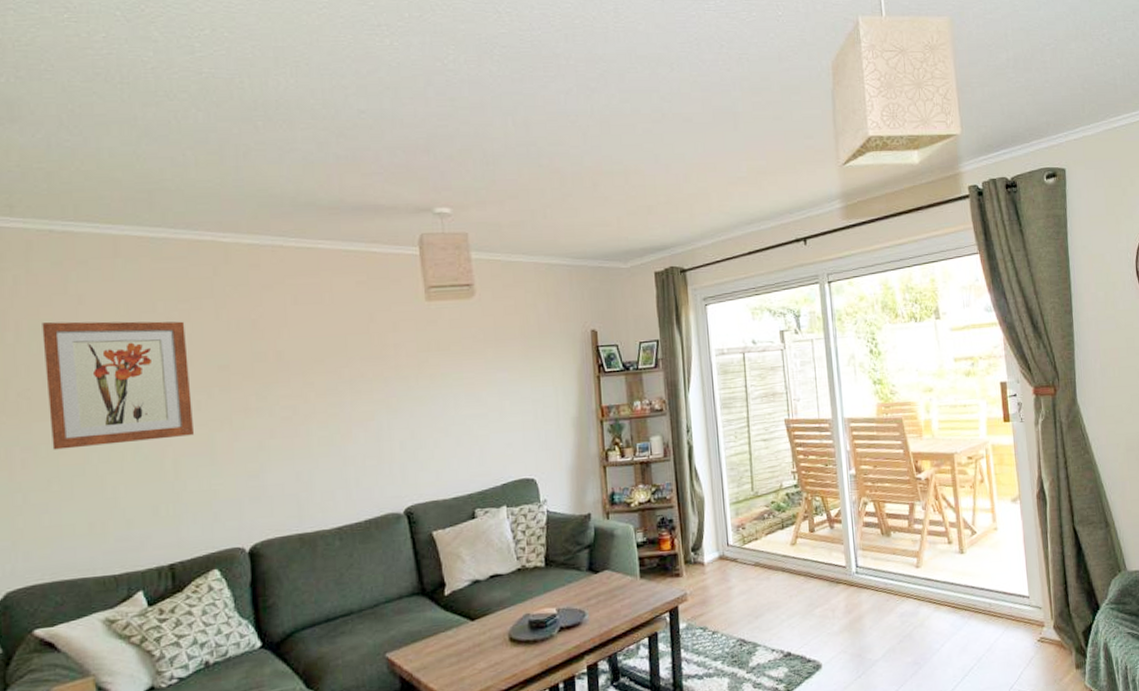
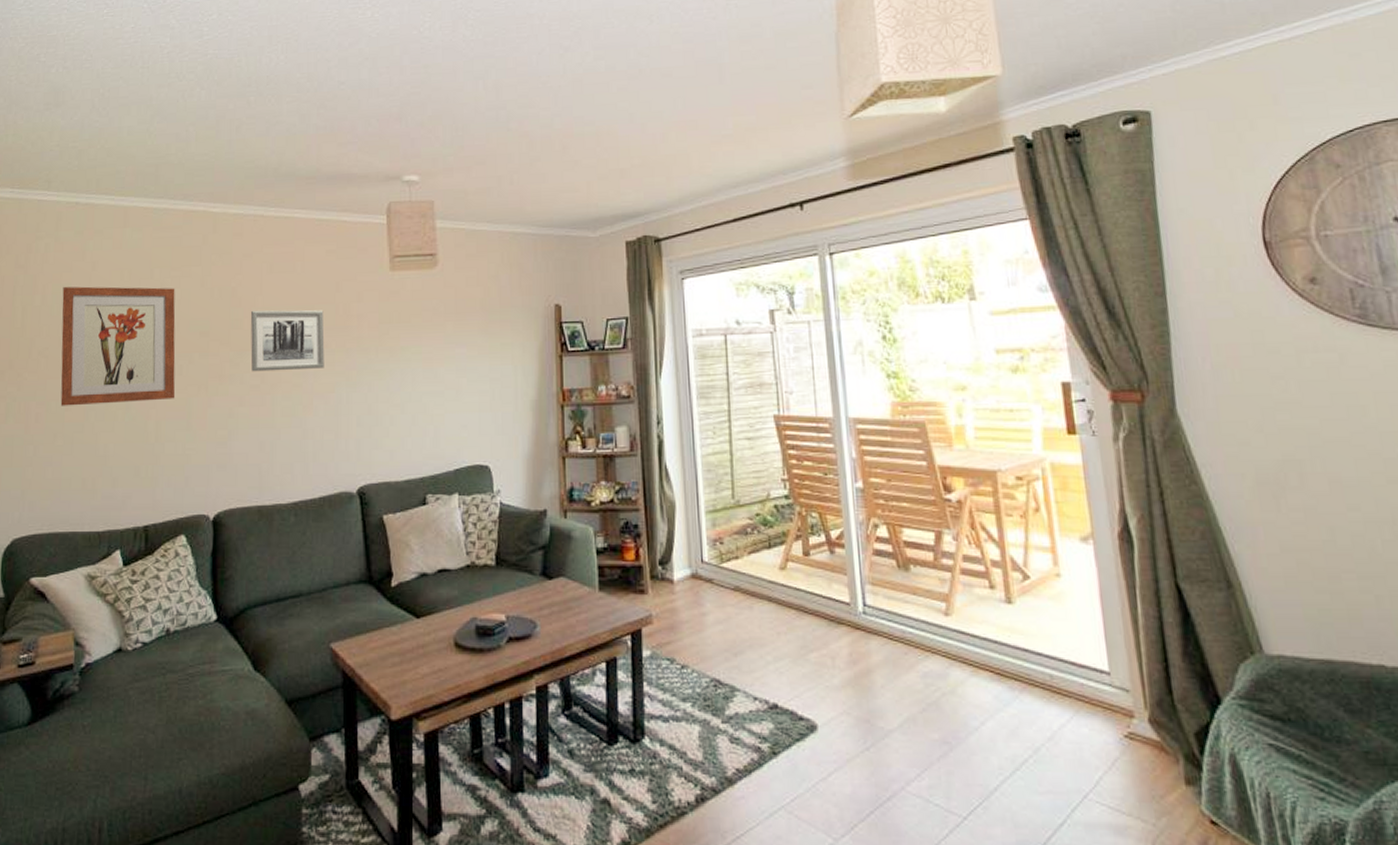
wall art: none [275,340,362,404] -> present [250,310,325,372]

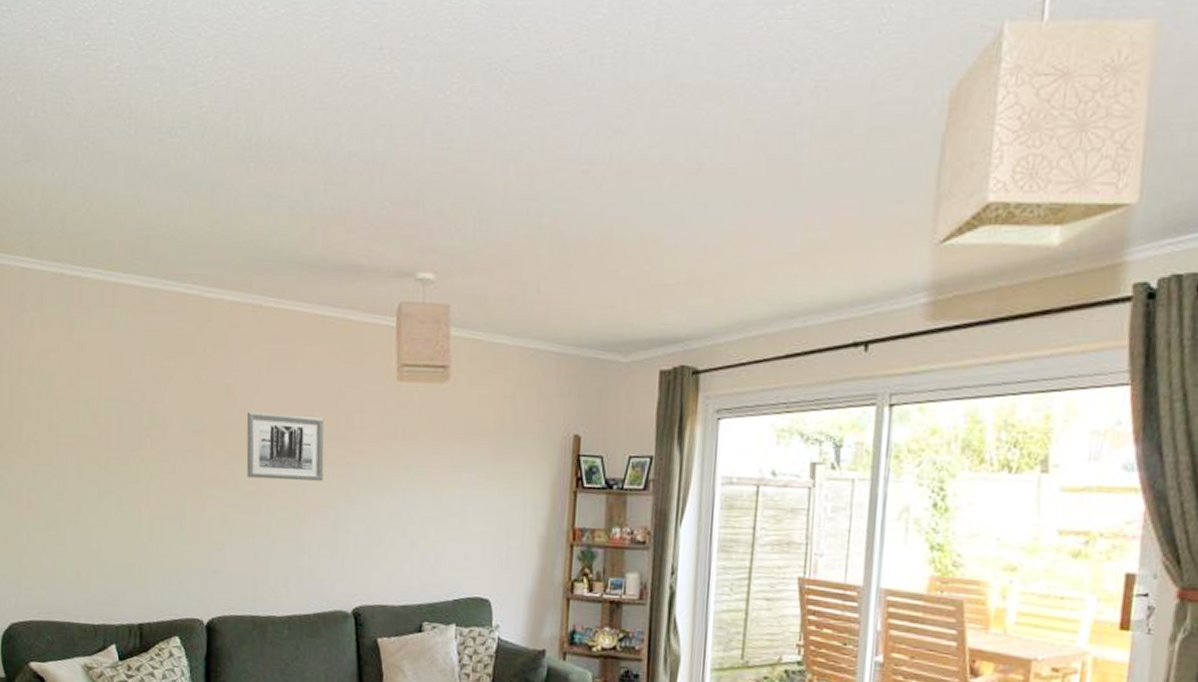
wall art: present [60,286,176,406] -> none [50,368,169,499]

